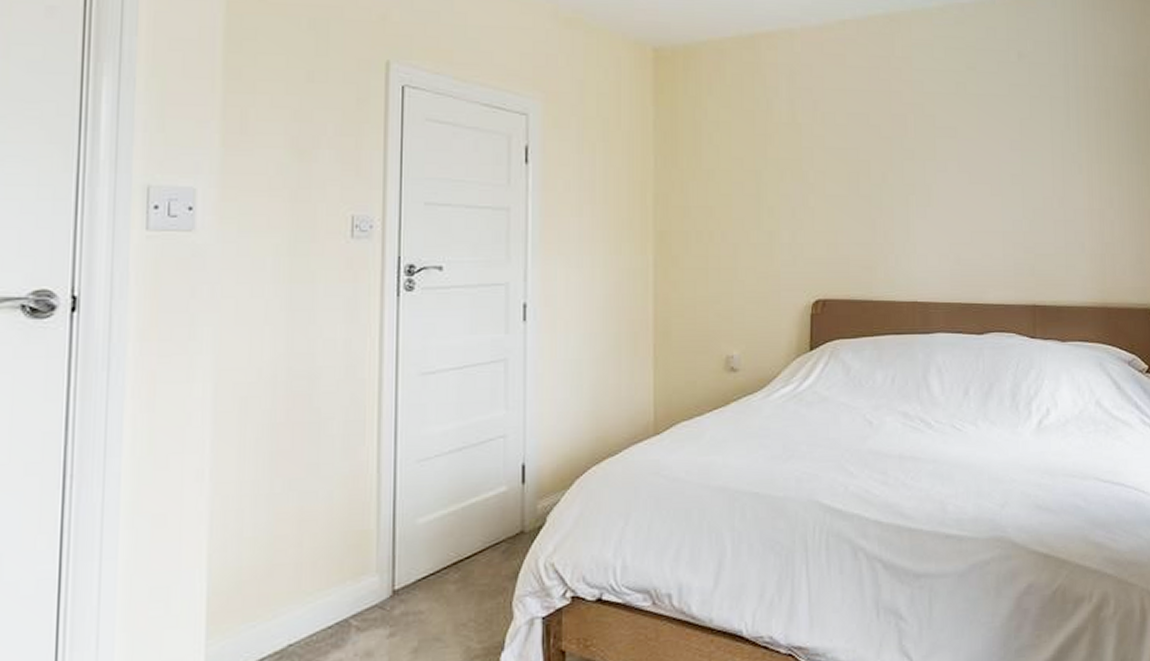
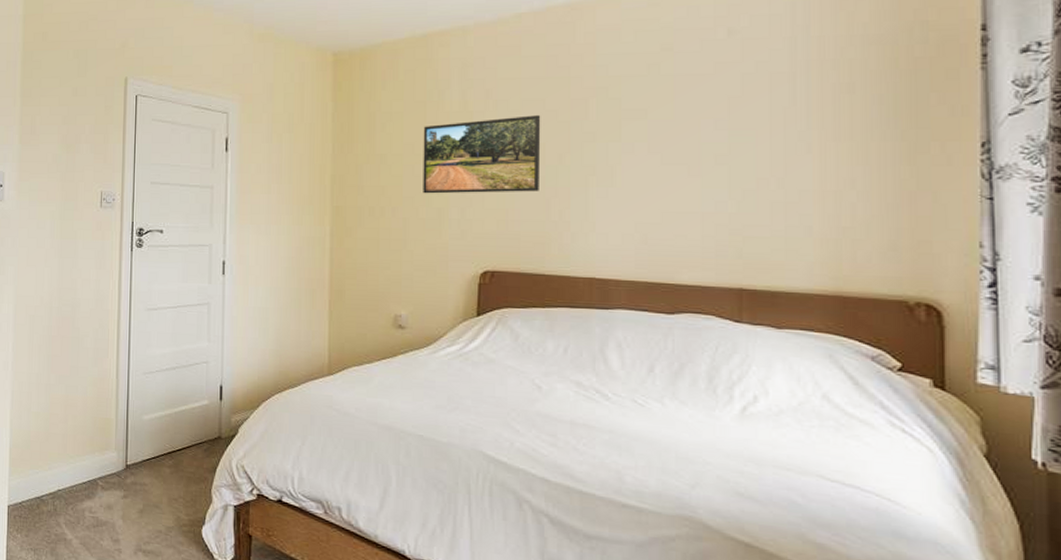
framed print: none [752,130,866,215] -> present [423,115,541,194]

